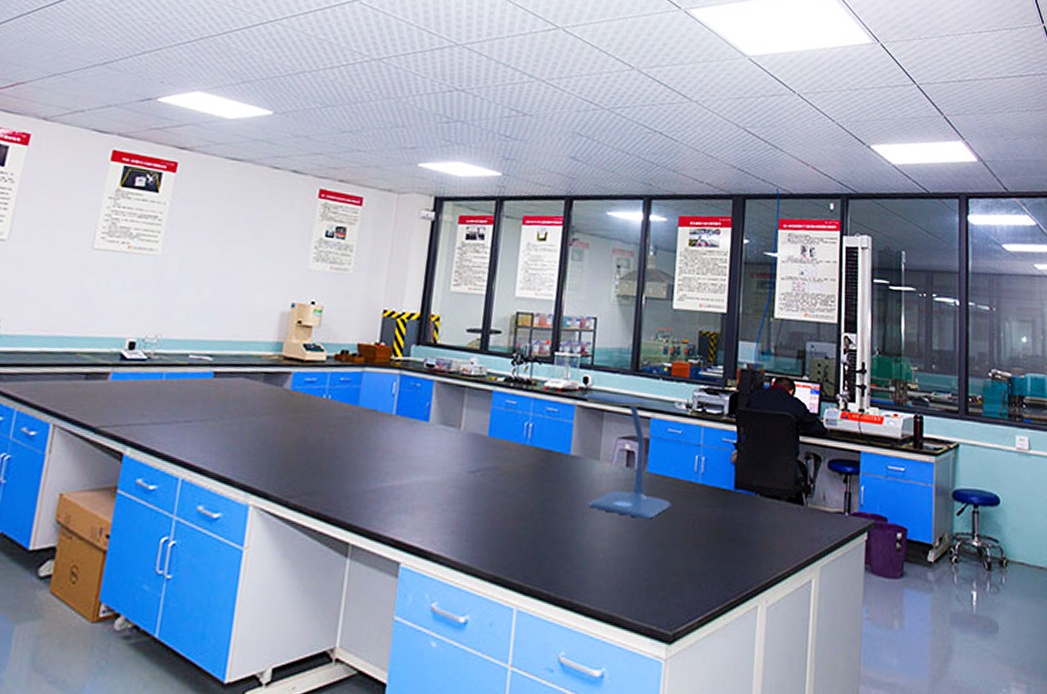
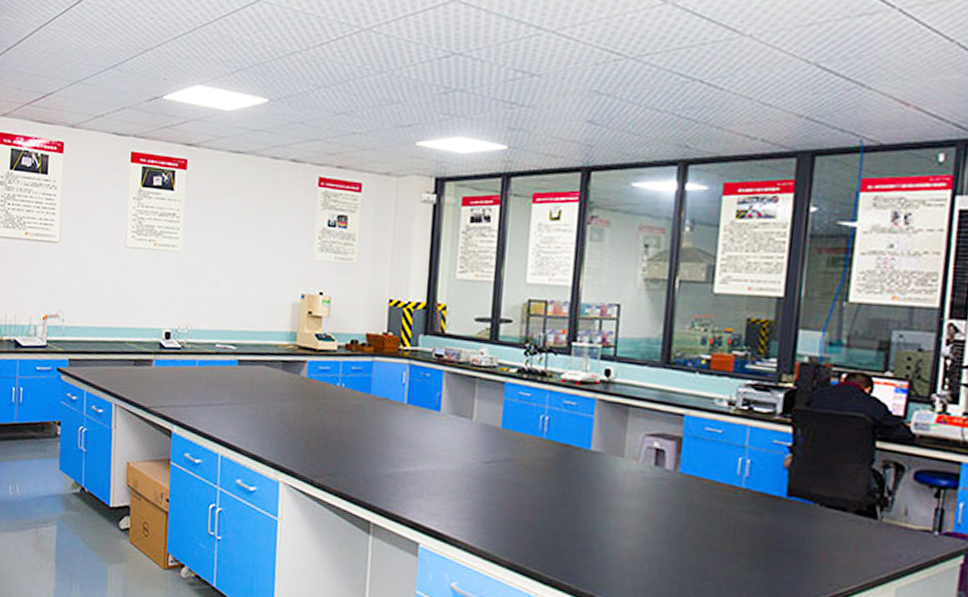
desk lamp: present [583,393,672,519] -> none [604,387,708,521]

